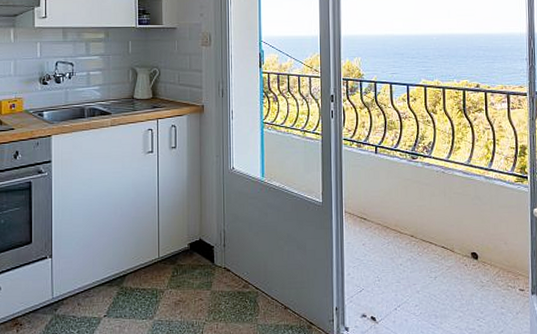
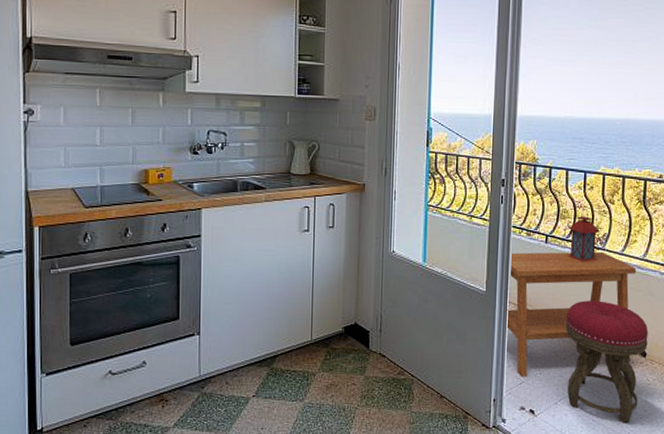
side table: none [342,159,463,285] -> present [505,251,637,377]
lantern: none [396,118,425,170] -> present [567,208,600,262]
stool: none [399,206,479,326] -> present [565,300,648,424]

